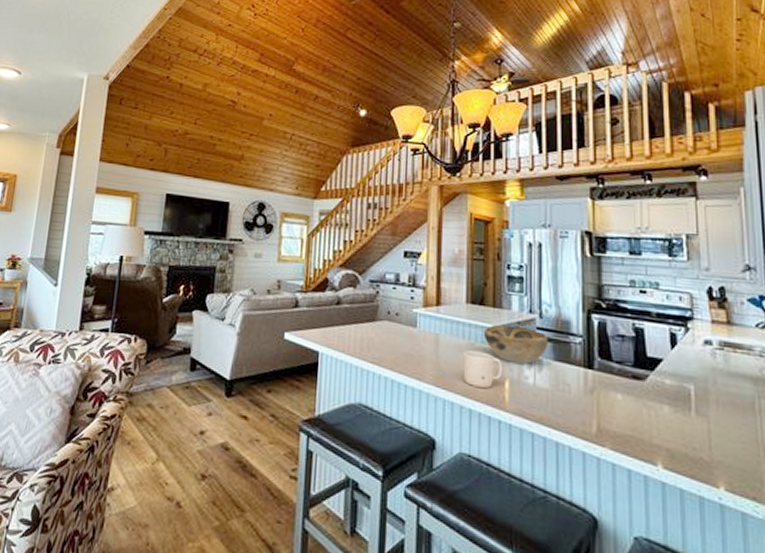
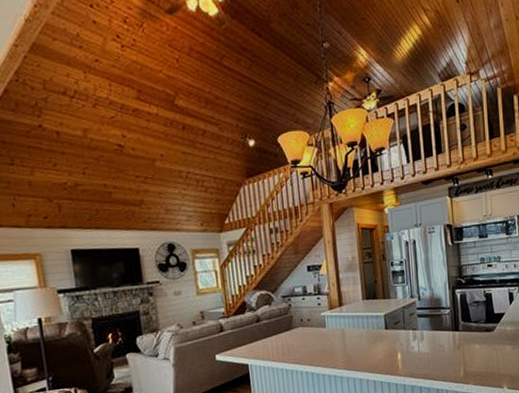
mug: present [463,350,503,389] -> none [365,335,396,364]
decorative bowl: present [483,325,549,365] -> none [378,310,427,339]

